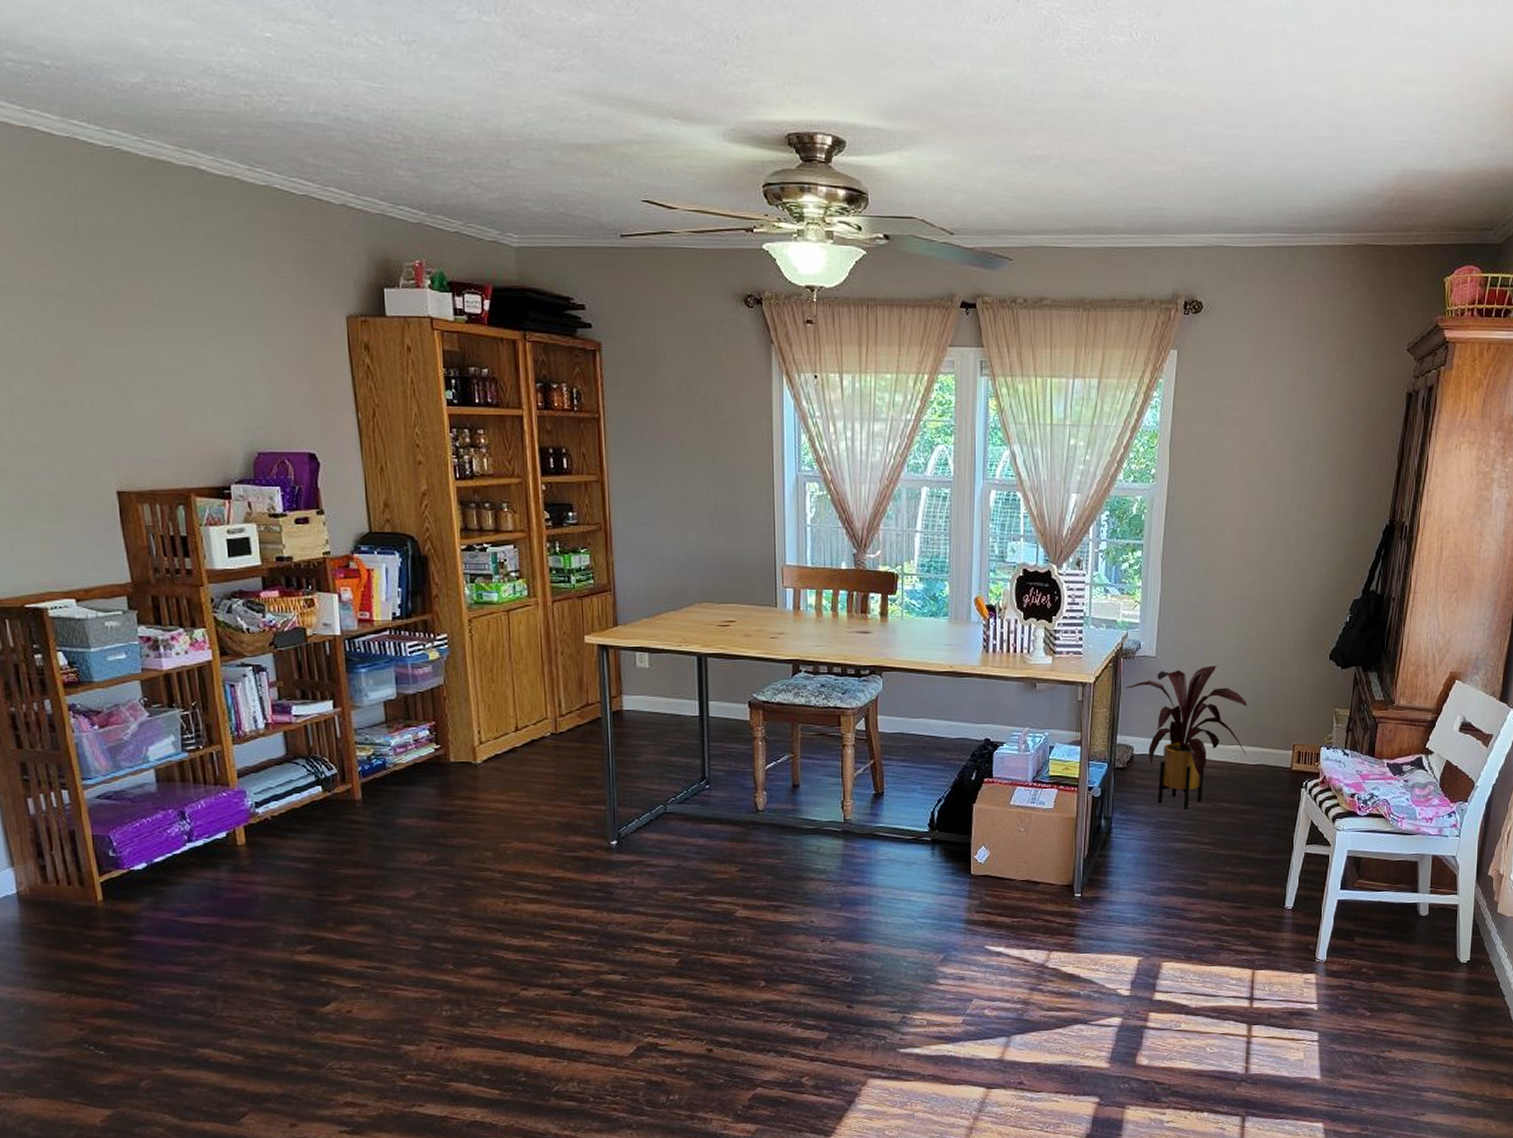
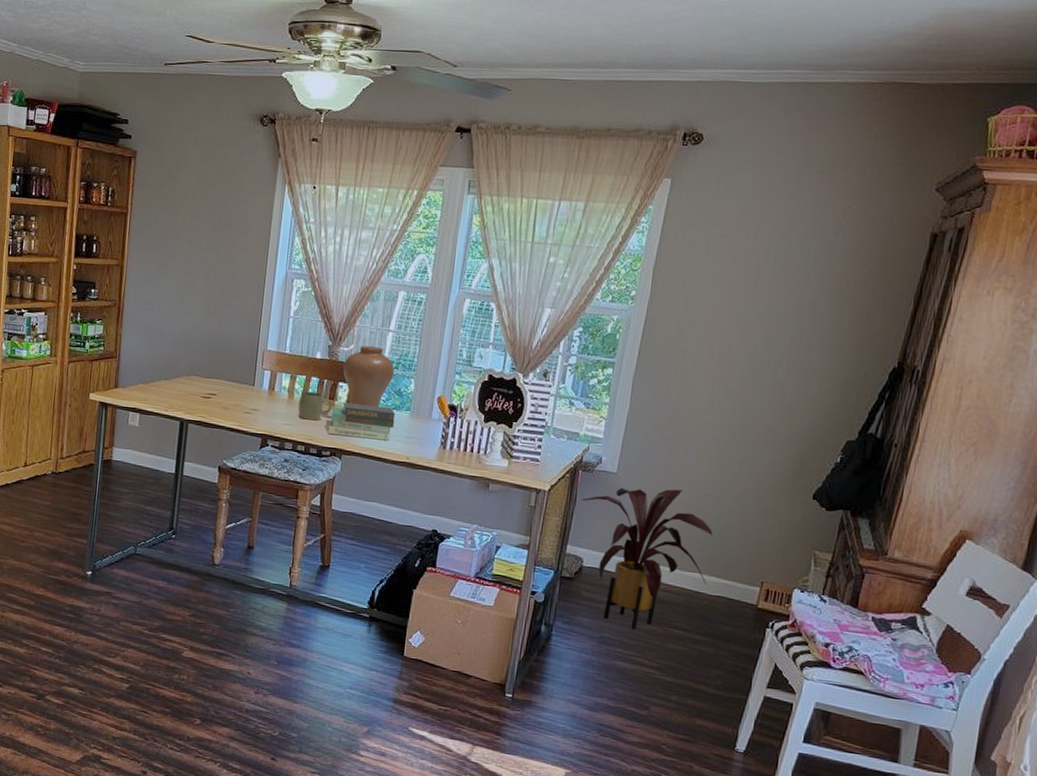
mug: none [829,606,865,638] -> present [298,391,332,421]
books: none [860,614,933,652] -> present [324,402,396,441]
vase: none [872,549,926,616] -> present [343,346,395,407]

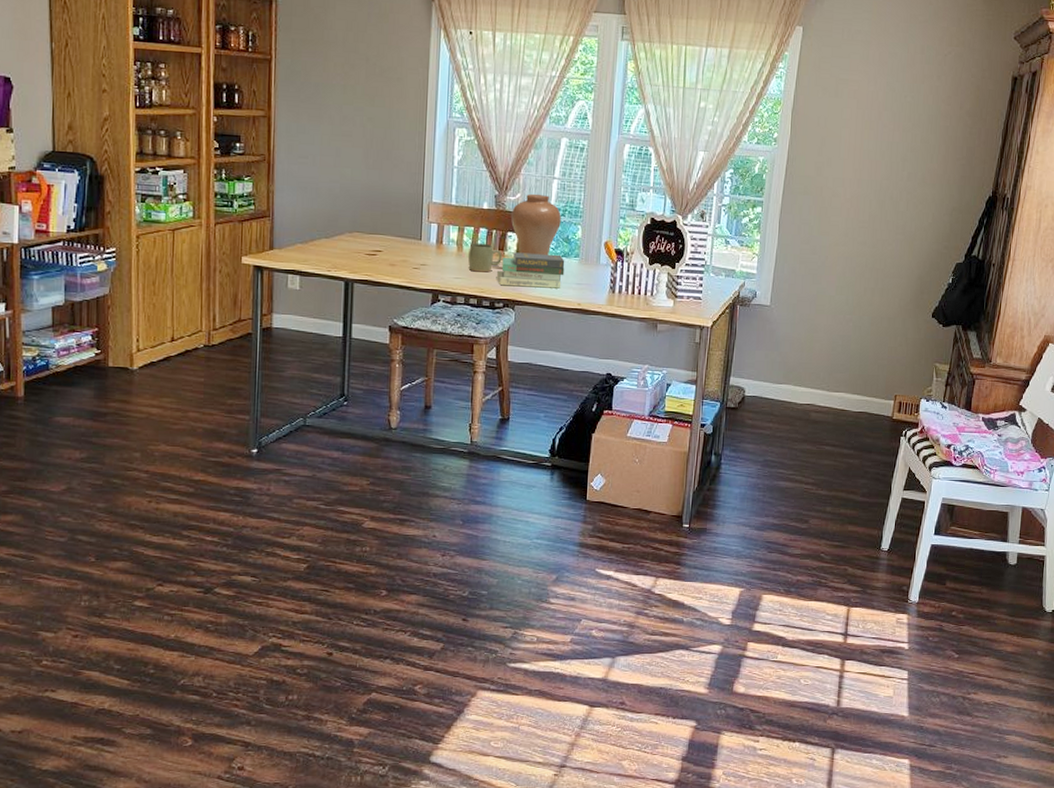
house plant: present [580,488,713,630] -> none [740,317,854,450]

